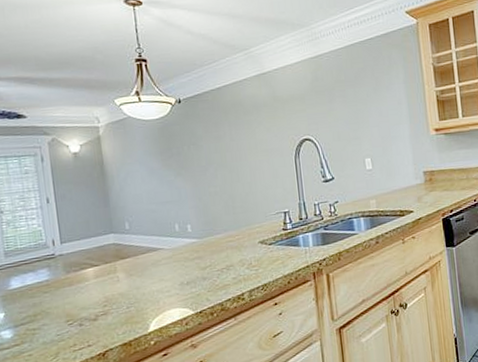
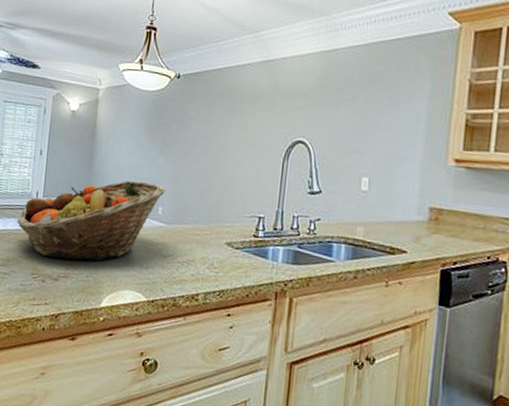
fruit basket: none [36,204,191,301] -> present [17,181,166,261]

